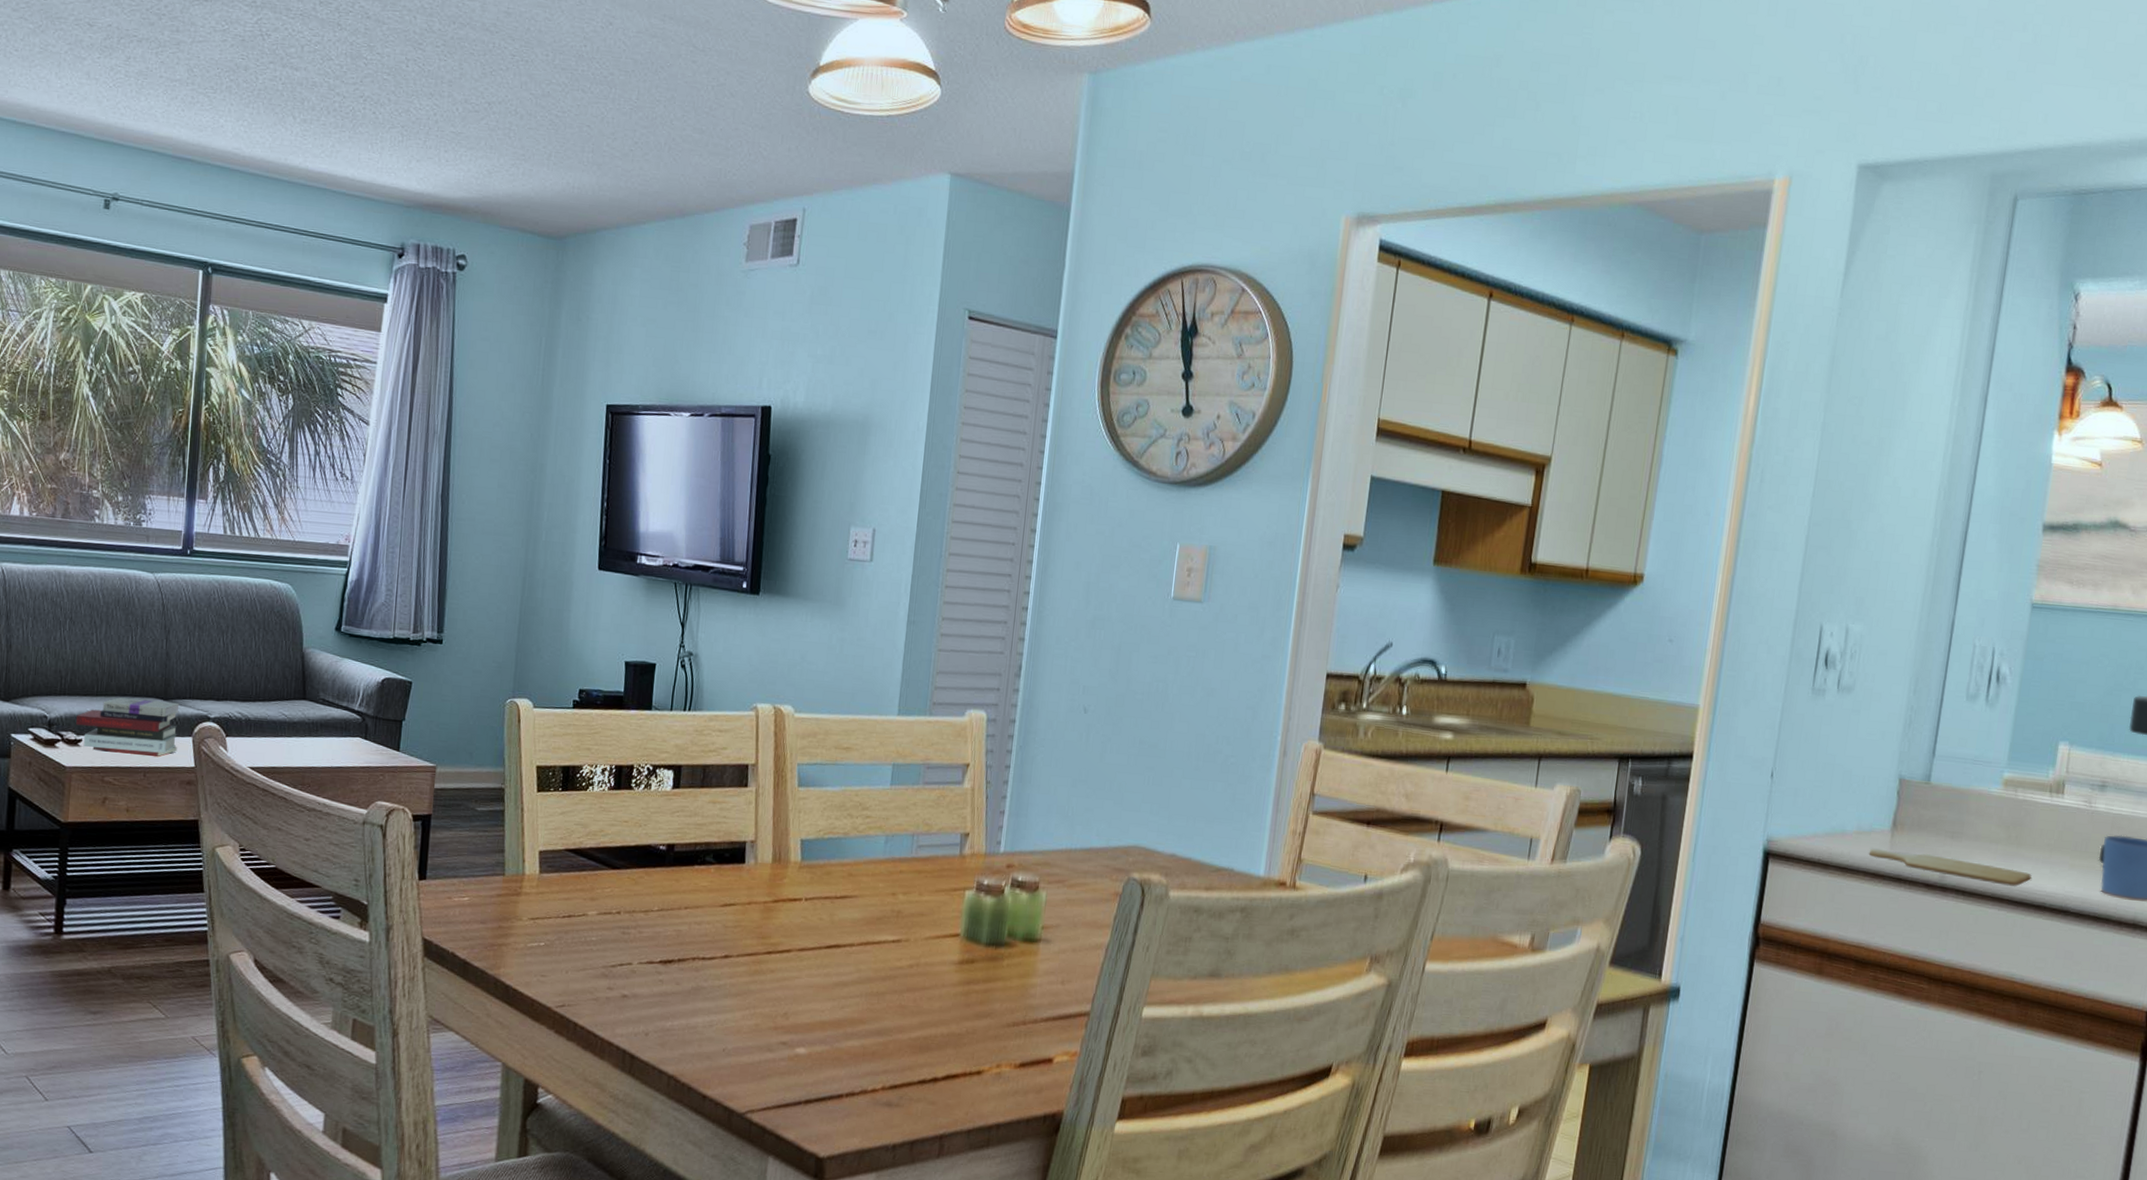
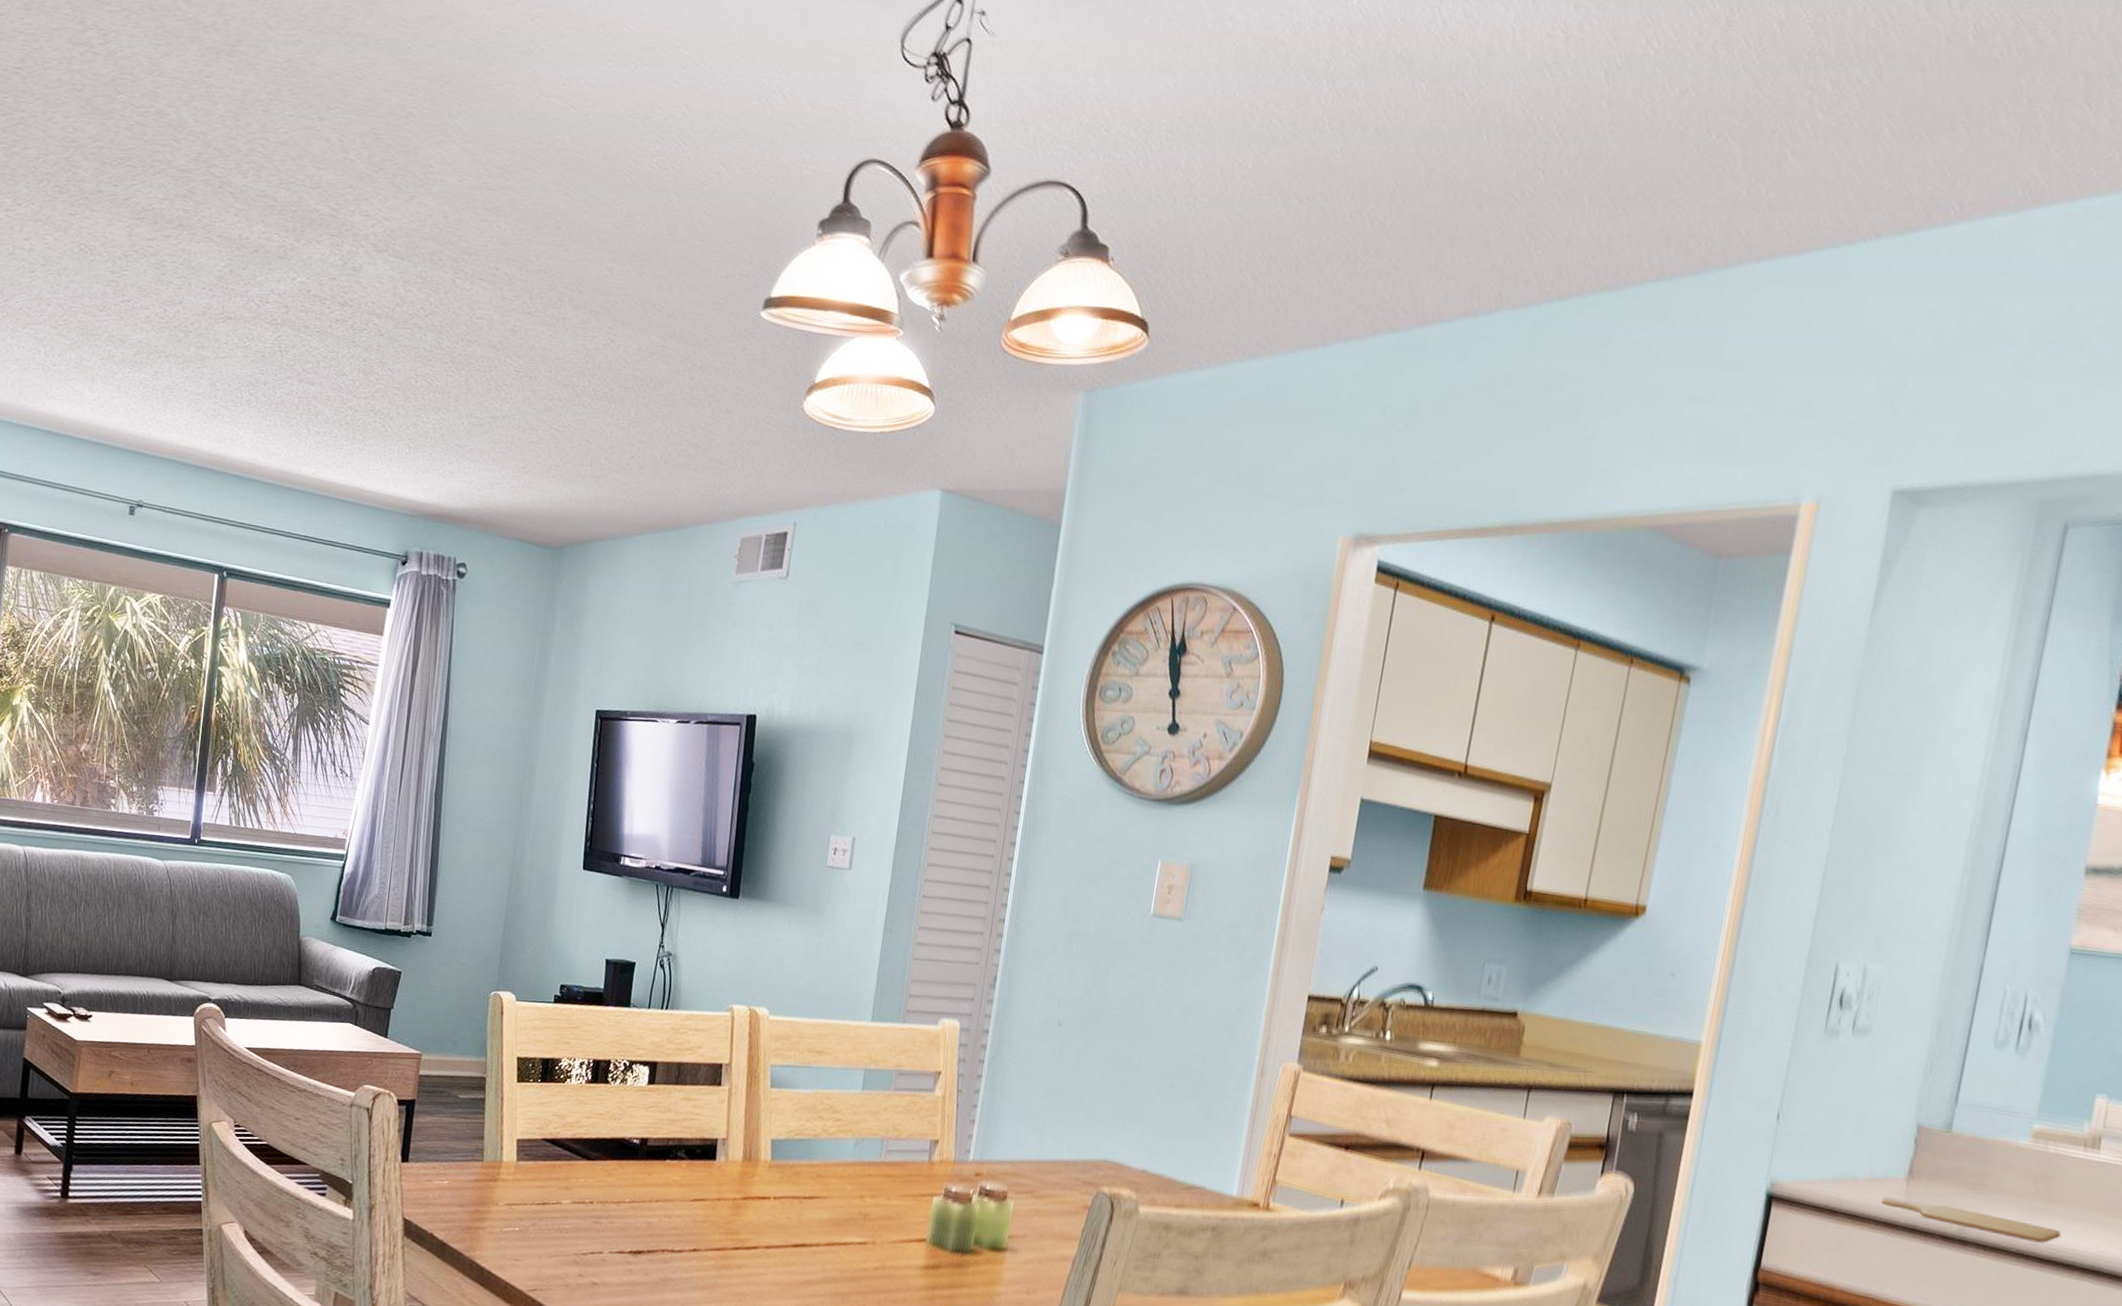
books: present [76,697,180,757] -> none [87,976,183,1035]

